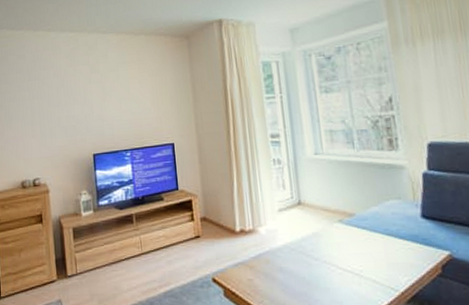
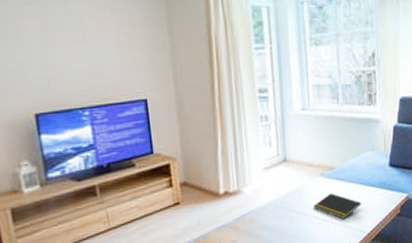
notepad: none [333,241,391,272] -> present [313,193,362,219]

